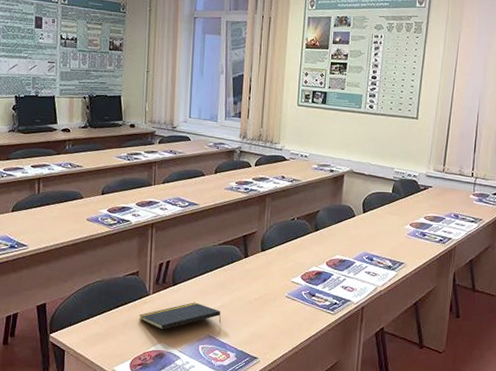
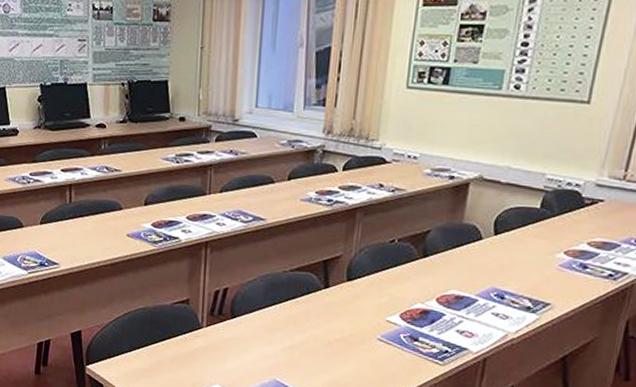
notepad: present [139,302,222,330] -> none [189,339,292,370]

